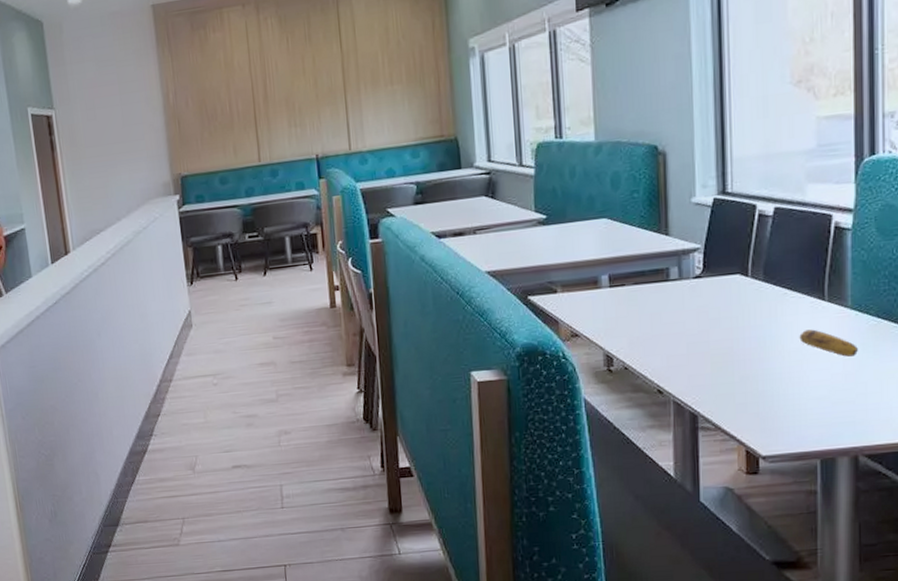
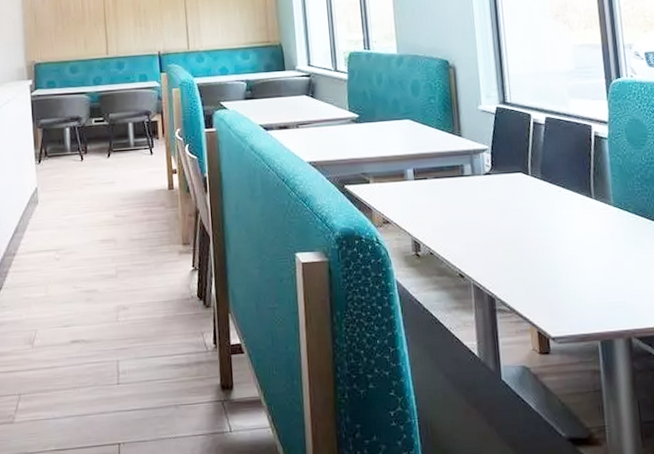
banana: present [799,329,858,357] -> none [574,223,622,248]

